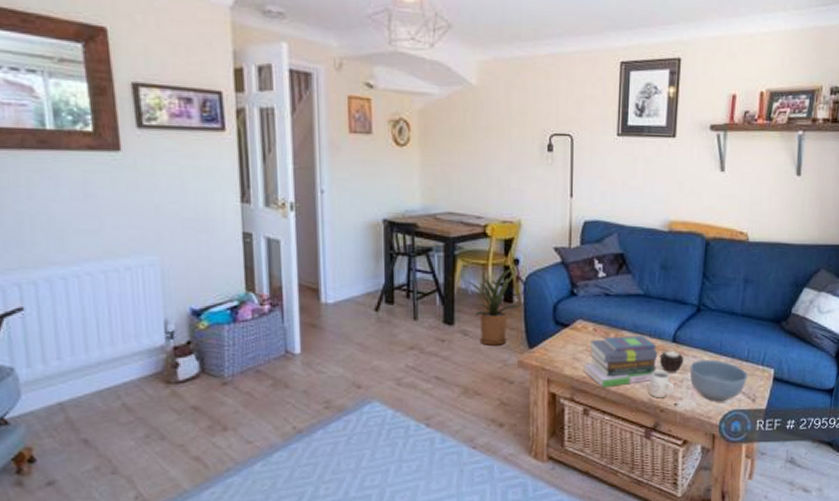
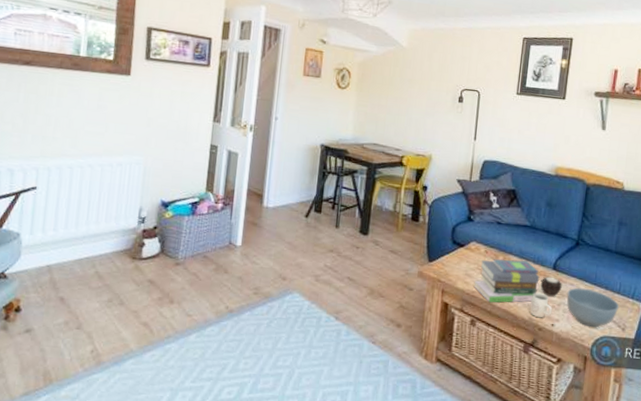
house plant: present [464,268,522,345] -> none [380,193,426,257]

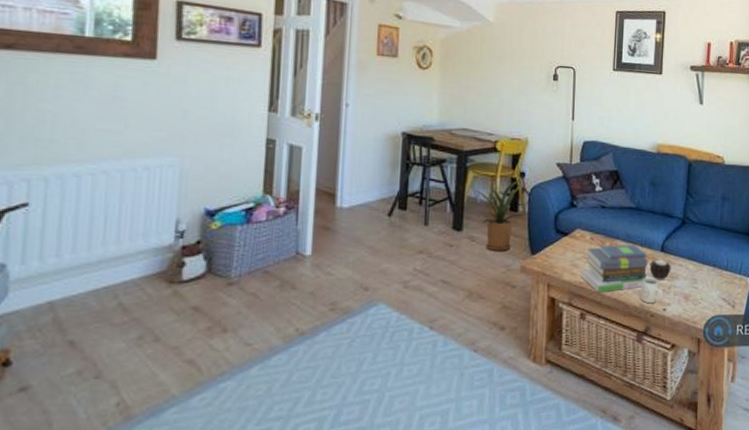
house plant: none [380,193,426,257] -> present [473,180,527,251]
bowl: present [566,287,620,327] -> none [676,268,728,307]

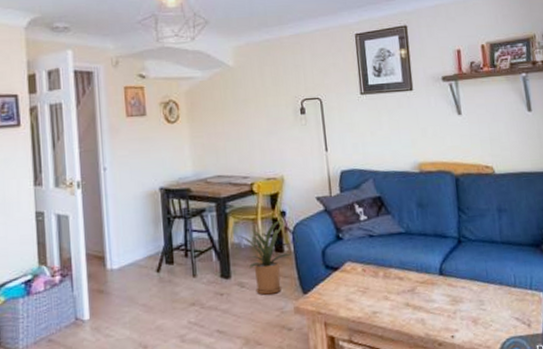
books: present [581,245,648,293] -> none [358,272,428,327]
mug: present [640,278,663,304] -> none [423,304,449,332]
candle: present [649,259,671,280] -> none [429,283,454,306]

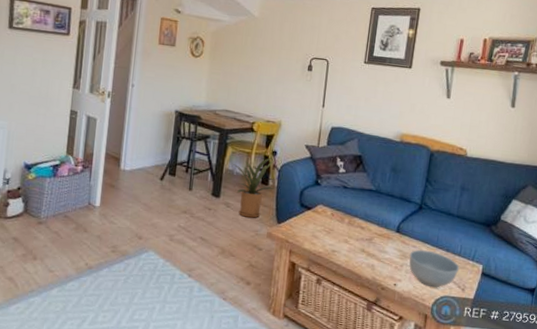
bowl: none [460,288,519,330] -> present [409,249,460,287]

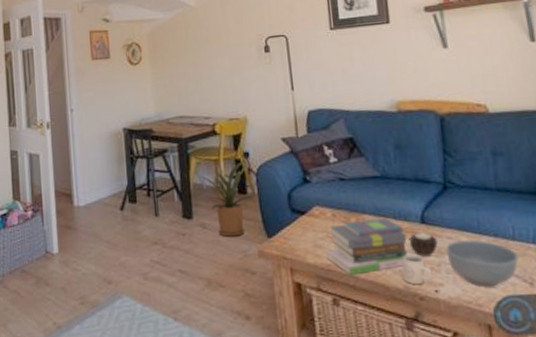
books: none [320,221,384,263] -> present [327,218,407,275]
mug: none [373,254,396,278] -> present [401,254,433,285]
candle: none [384,238,405,258] -> present [408,232,438,257]

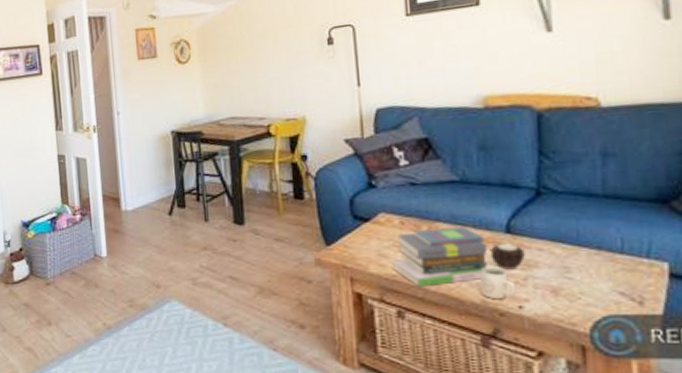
house plant: present [198,161,257,237] -> none [251,164,315,244]
bowl: present [446,240,519,286] -> none [535,252,627,304]

